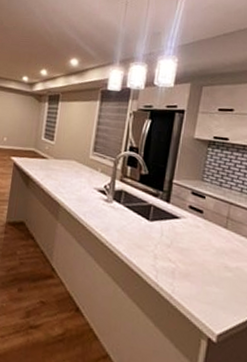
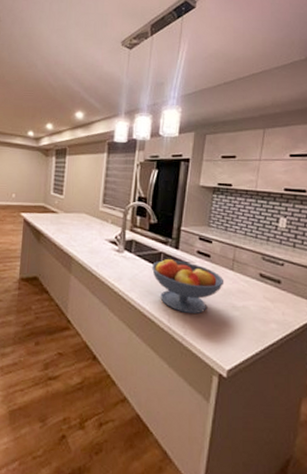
fruit bowl: none [141,212,217,272] -> present [152,259,225,315]

